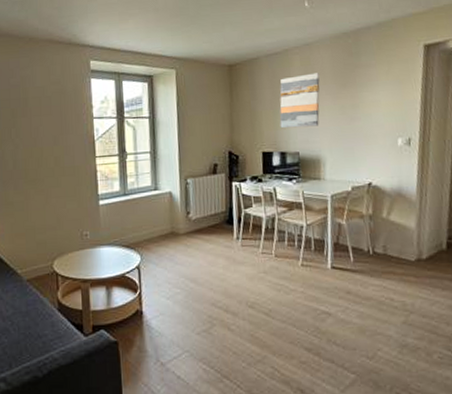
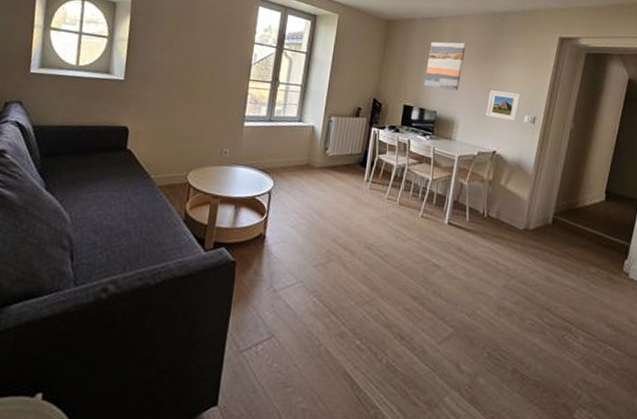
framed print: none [353,116,391,148] -> present [486,90,521,121]

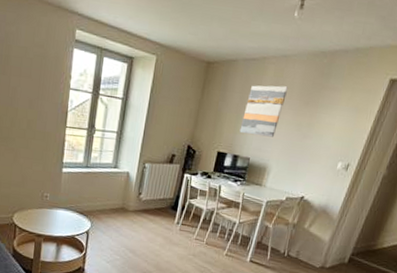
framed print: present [486,90,521,121] -> none [299,136,338,168]

